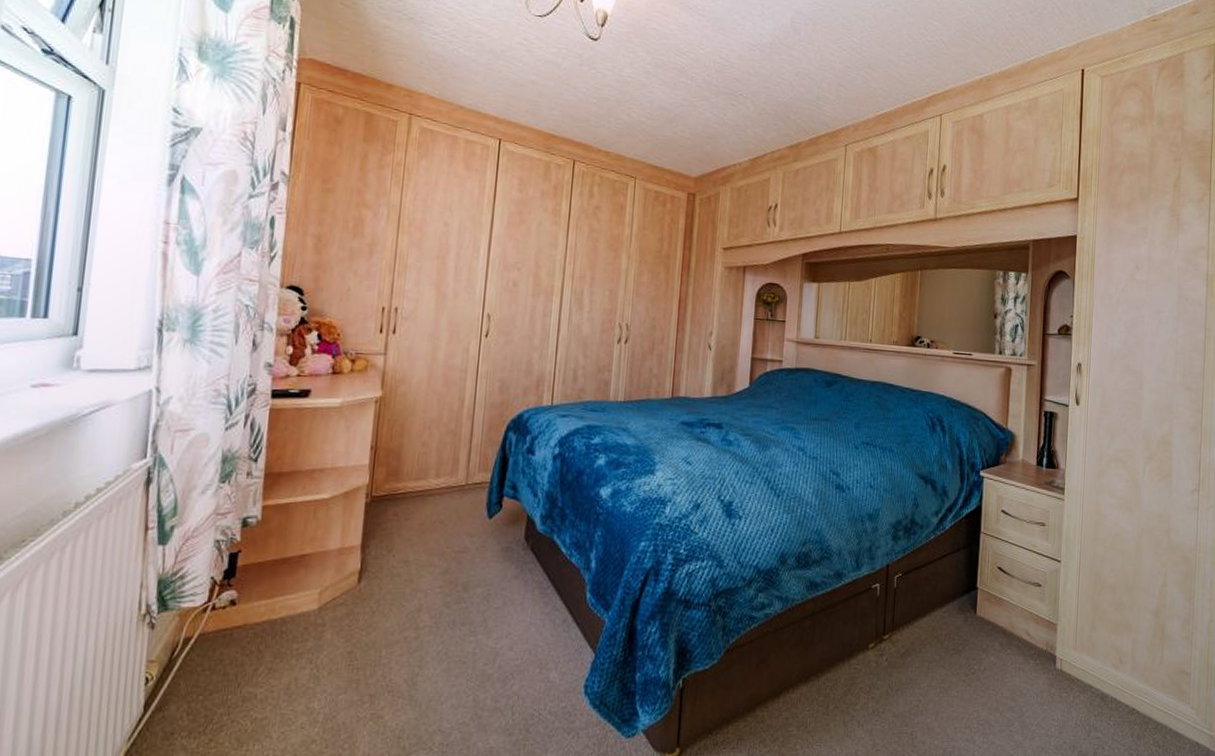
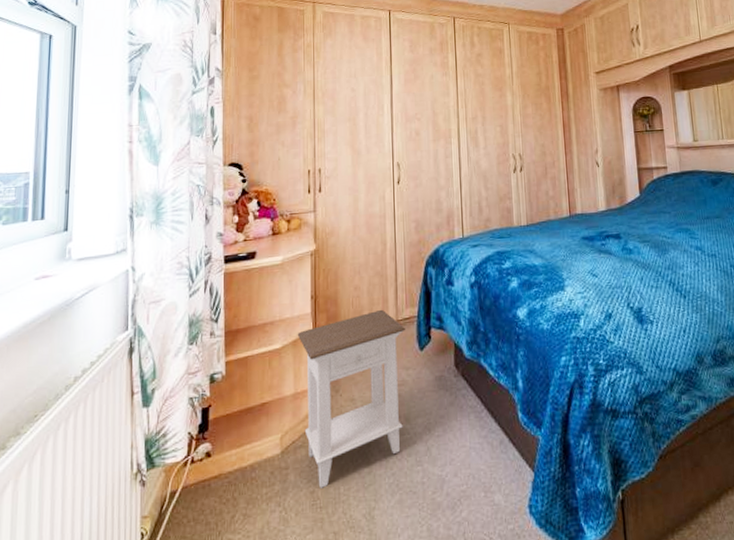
nightstand: none [347,470,476,649] -> present [297,309,406,488]

